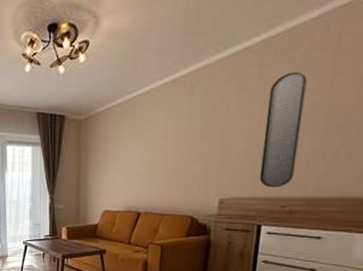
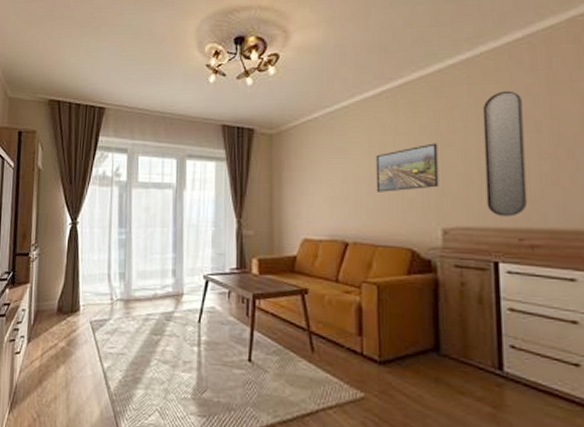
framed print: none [167,124,225,170] -> present [375,143,439,192]

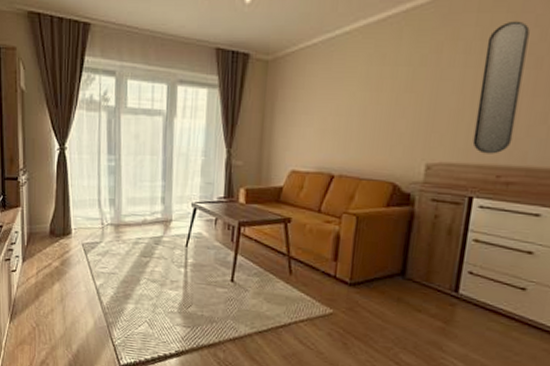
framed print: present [375,143,439,192] -> none [367,76,436,126]

